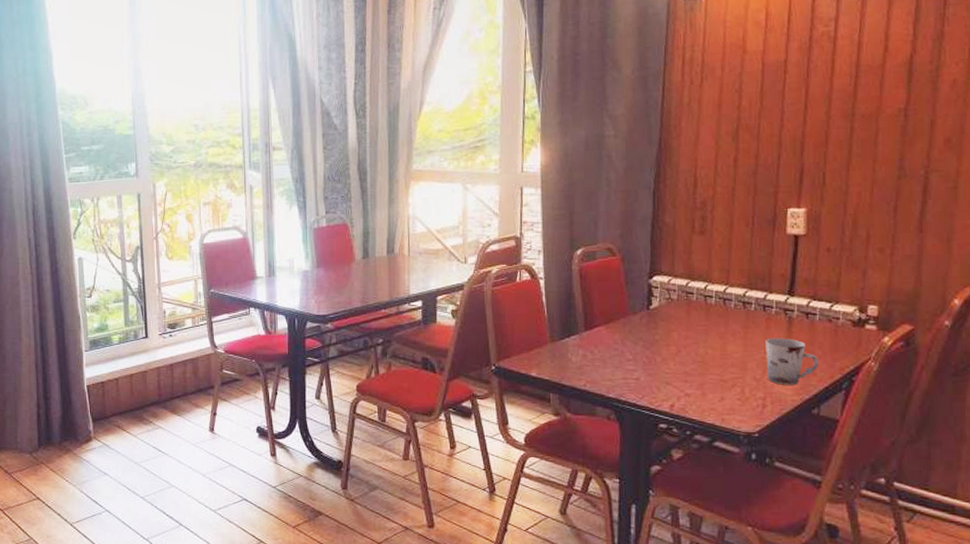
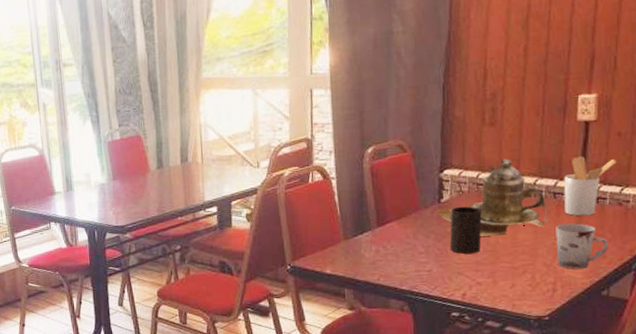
teapot: none [646,268,759,346] -> present [437,159,550,236]
cup: none [658,314,691,364] -> present [449,206,482,255]
utensil holder: none [773,269,826,331] -> present [564,155,616,216]

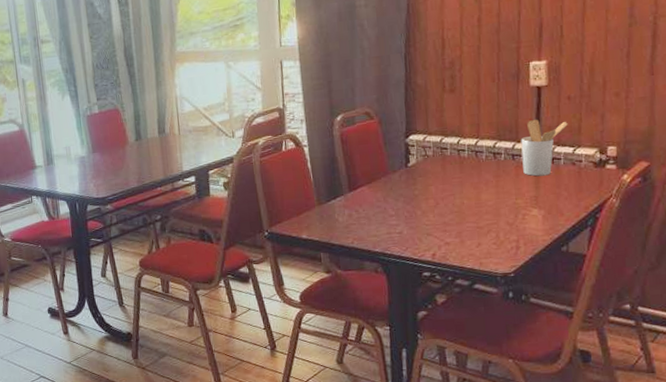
teapot: present [437,159,550,236] -> none [405,123,510,198]
cup: present [449,206,482,255] -> none [417,169,448,216]
cup: present [555,223,609,269] -> none [516,183,566,227]

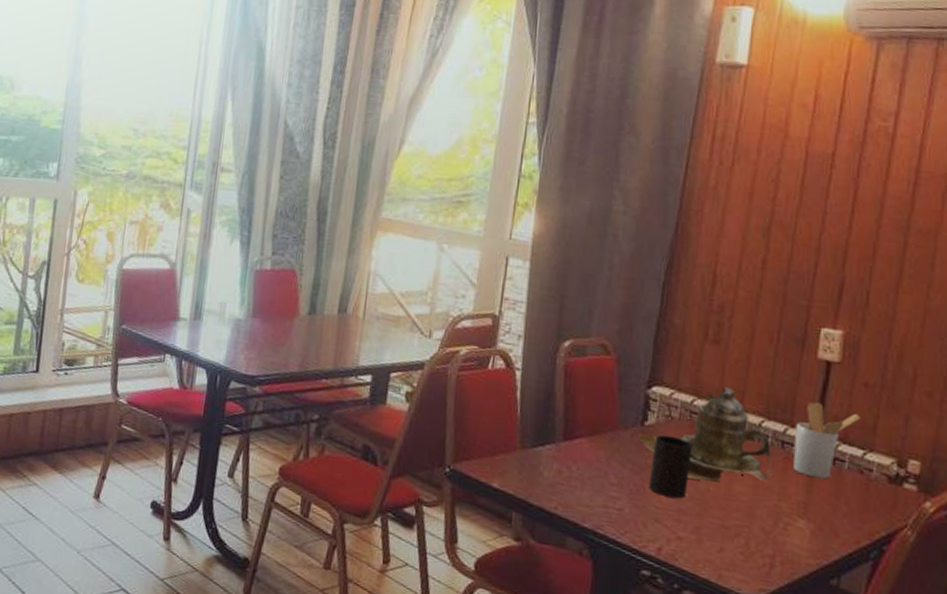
teapot: none [405,123,510,198] -> present [638,387,774,482]
cup: none [417,169,448,216] -> present [648,434,693,499]

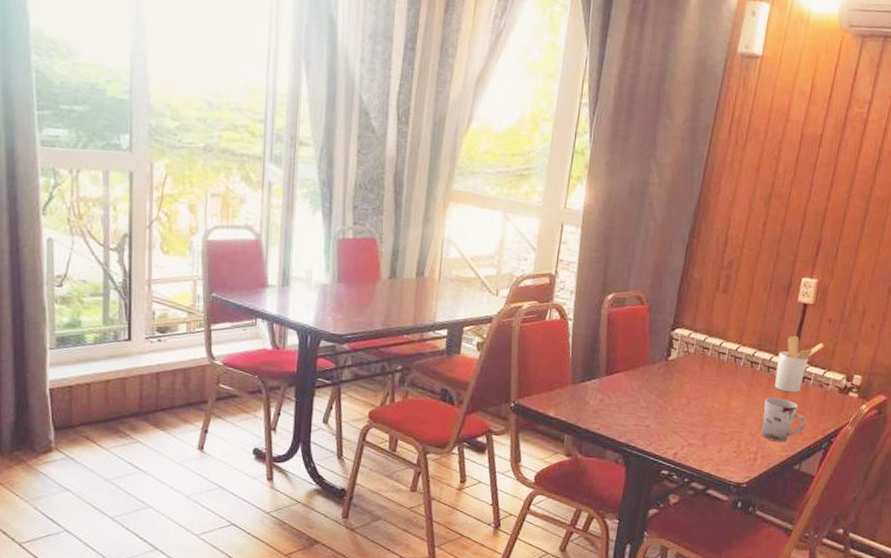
teapot: present [638,387,774,482] -> none [663,327,761,401]
cup: present [648,434,693,499] -> none [669,366,704,415]
cup: none [779,482,843,546] -> present [762,397,807,442]

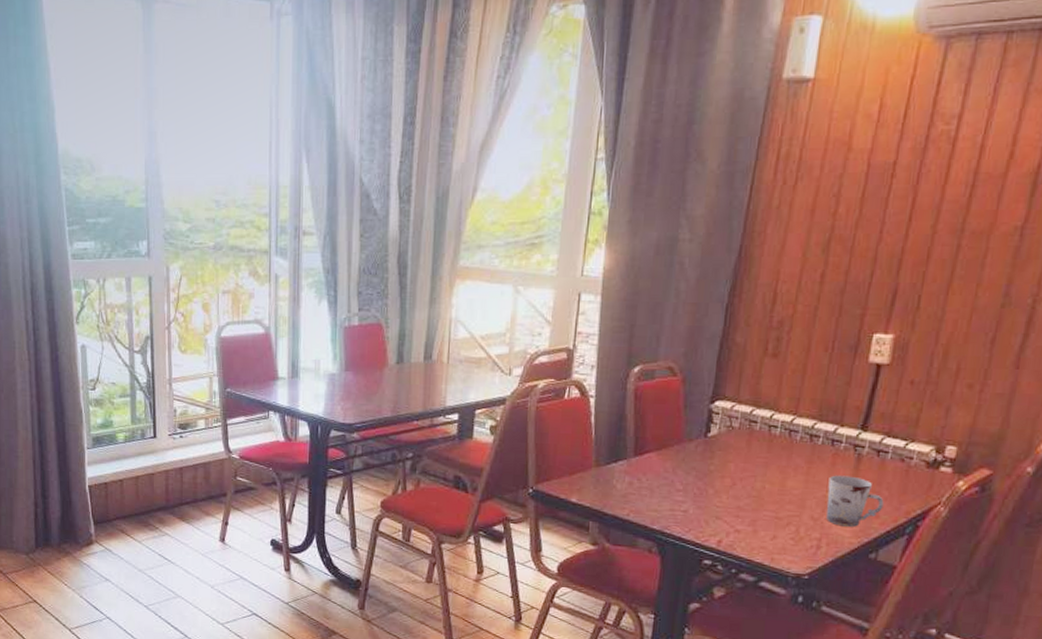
utensil holder: present [775,335,824,393] -> none [841,401,905,470]

